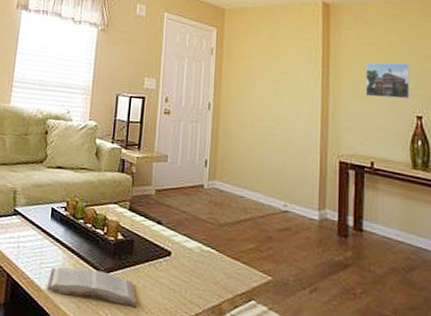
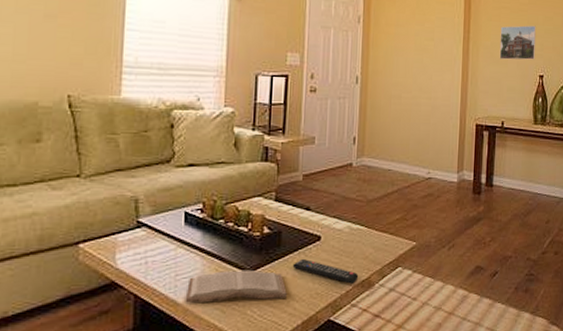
remote control: none [143,270,209,308] -> present [292,258,359,284]

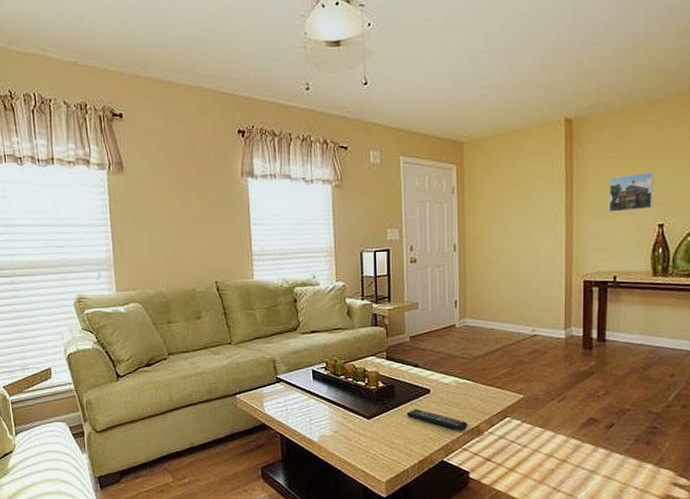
book: present [185,269,287,303] -> none [319,417,403,442]

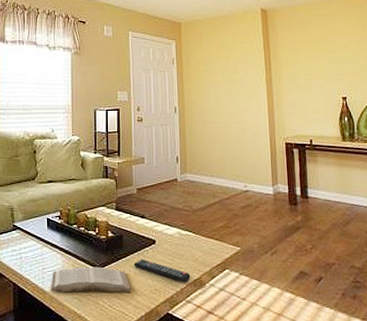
book: none [319,417,403,442] -> present [50,266,131,292]
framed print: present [608,171,654,212] -> none [299,54,337,85]

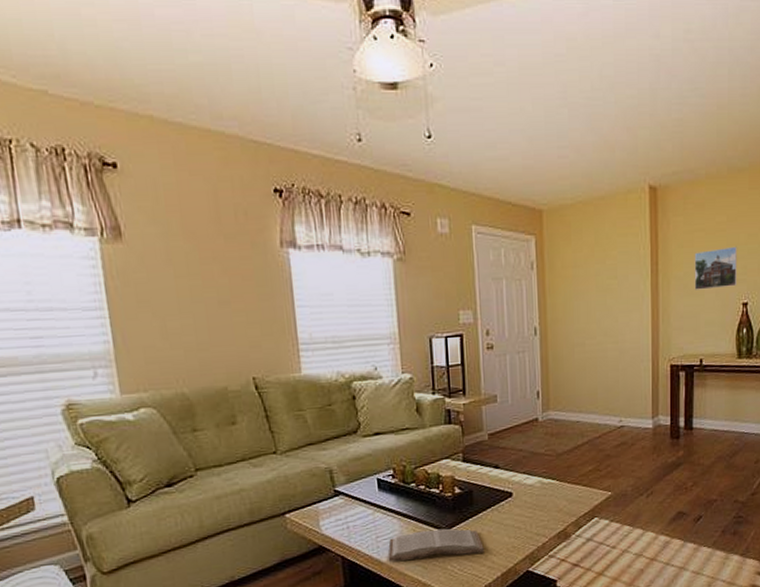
remote control: present [134,258,191,283] -> none [487,514,554,537]
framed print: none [299,54,337,85] -> present [694,246,738,290]

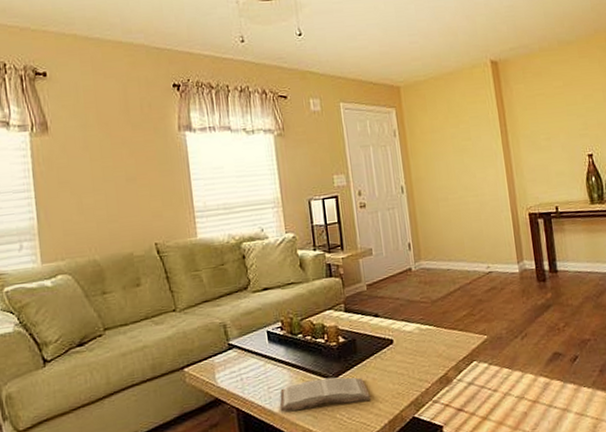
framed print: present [694,246,738,290] -> none [538,106,581,146]

